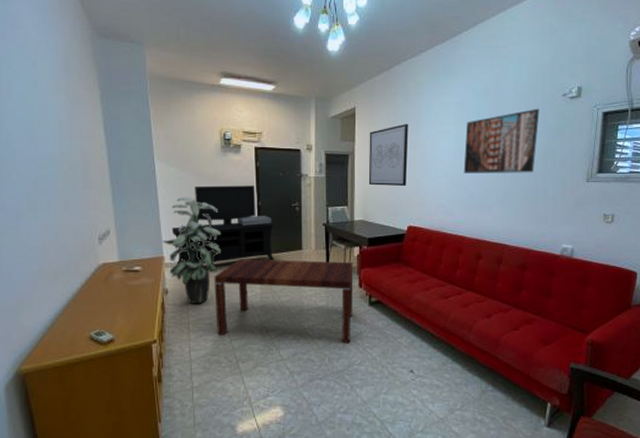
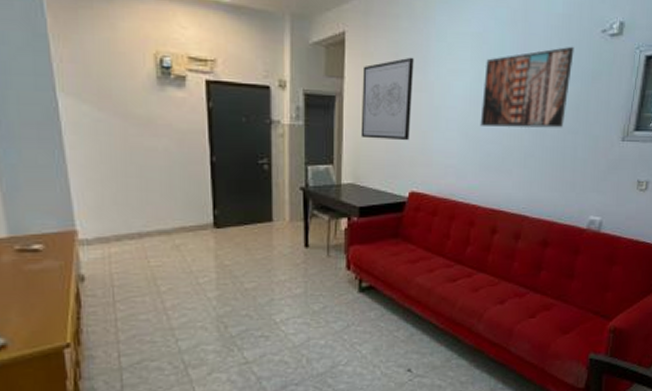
indoor plant: present [162,197,221,303] -> none [73,147,161,294]
media console: present [171,185,276,275] -> none [86,131,237,255]
coffee table: present [214,259,354,343] -> none [151,233,340,340]

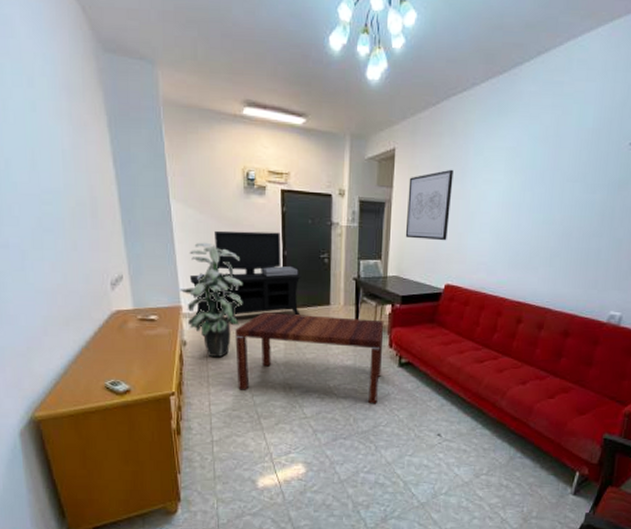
indoor plant: none [73,147,161,294] -> present [180,242,243,357]
media console: none [86,131,237,255] -> present [189,230,302,326]
coffee table: none [151,233,340,340] -> present [235,312,384,404]
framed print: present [480,46,574,128] -> none [510,158,602,232]

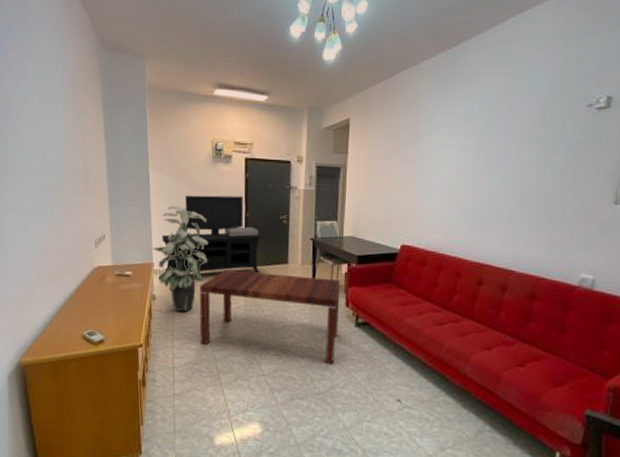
wall art: present [405,169,454,241] -> none [360,135,406,203]

